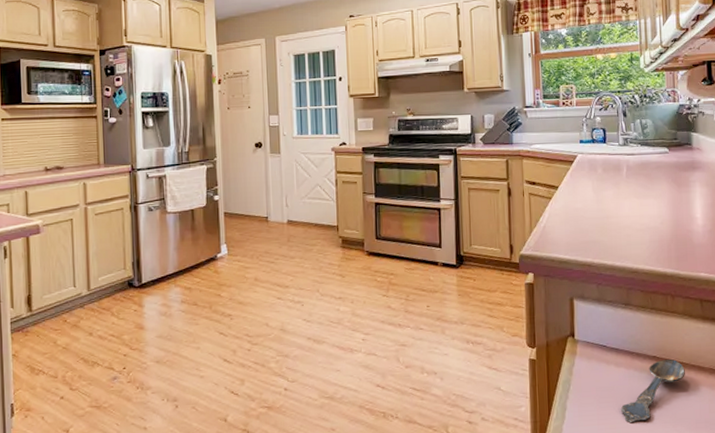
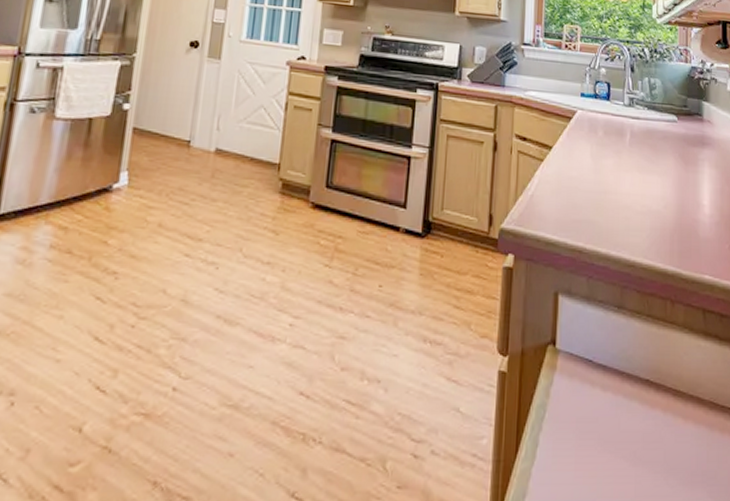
spoon: present [621,358,685,424] -> none [604,384,682,471]

